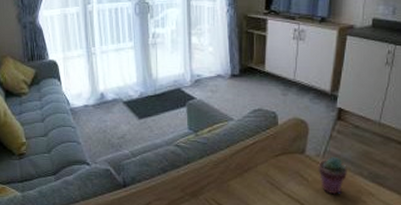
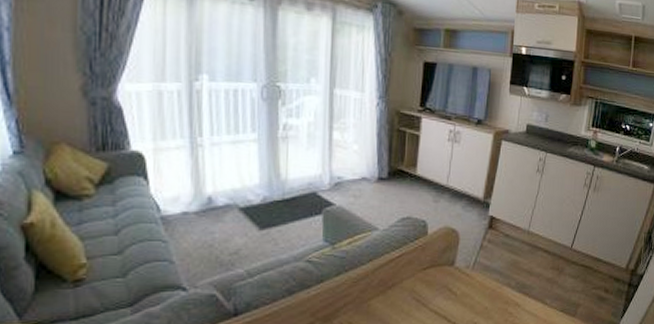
potted succulent: present [318,157,347,195] -> none [467,268,496,308]

